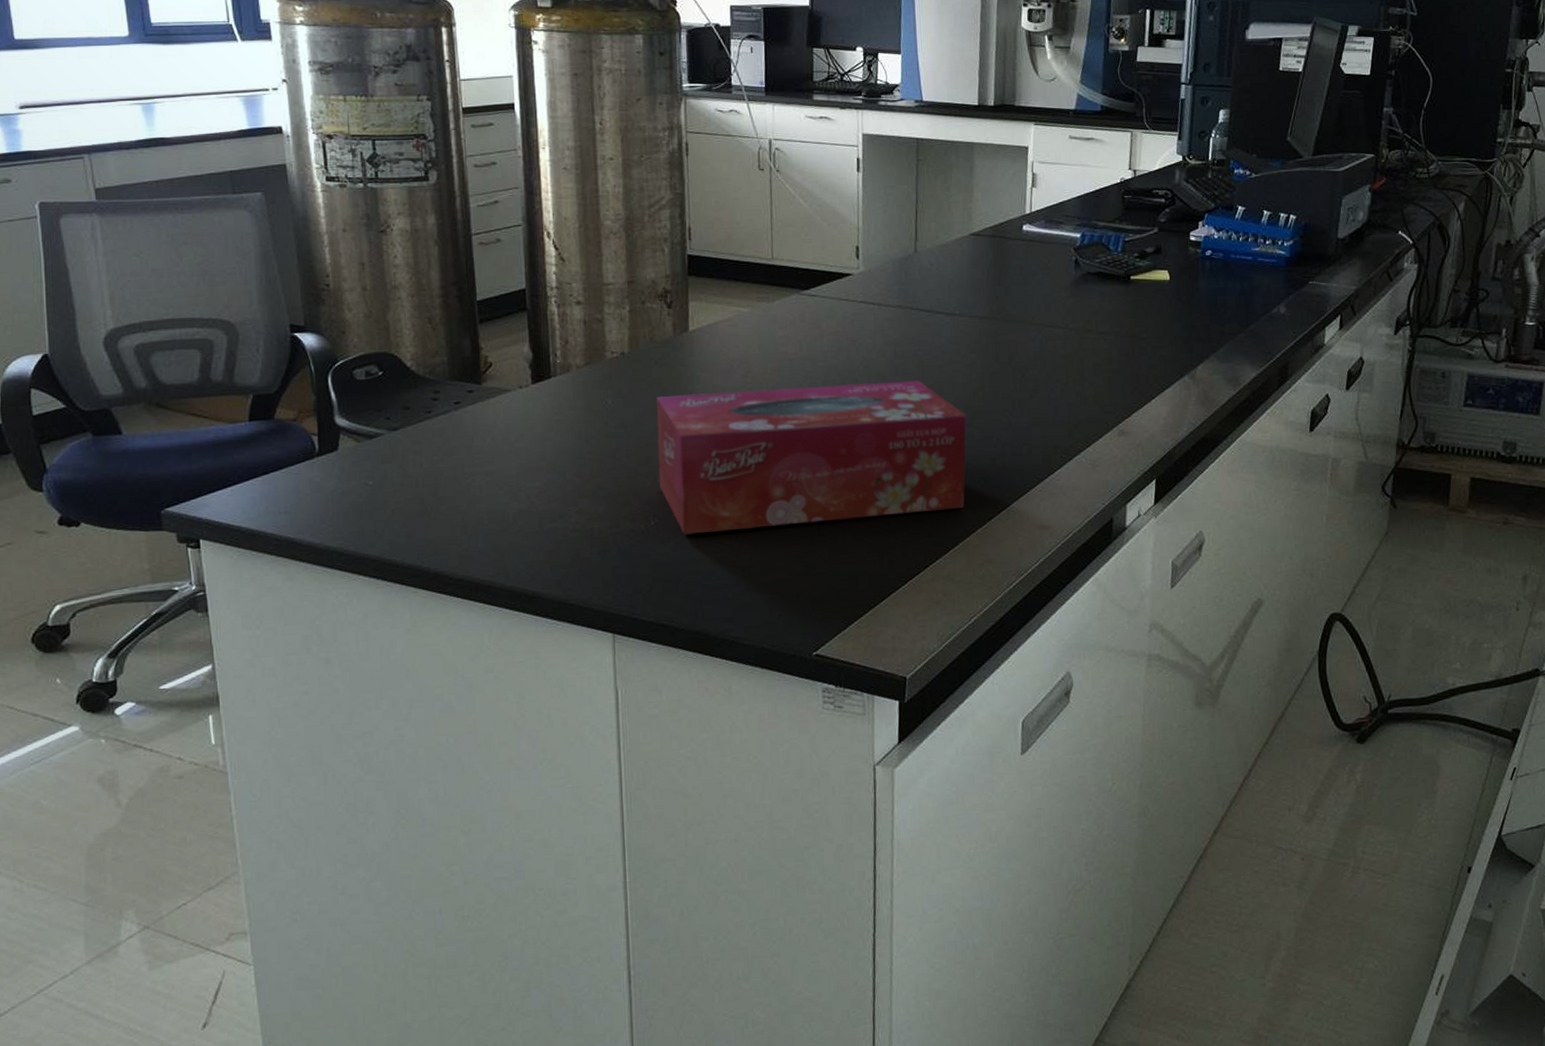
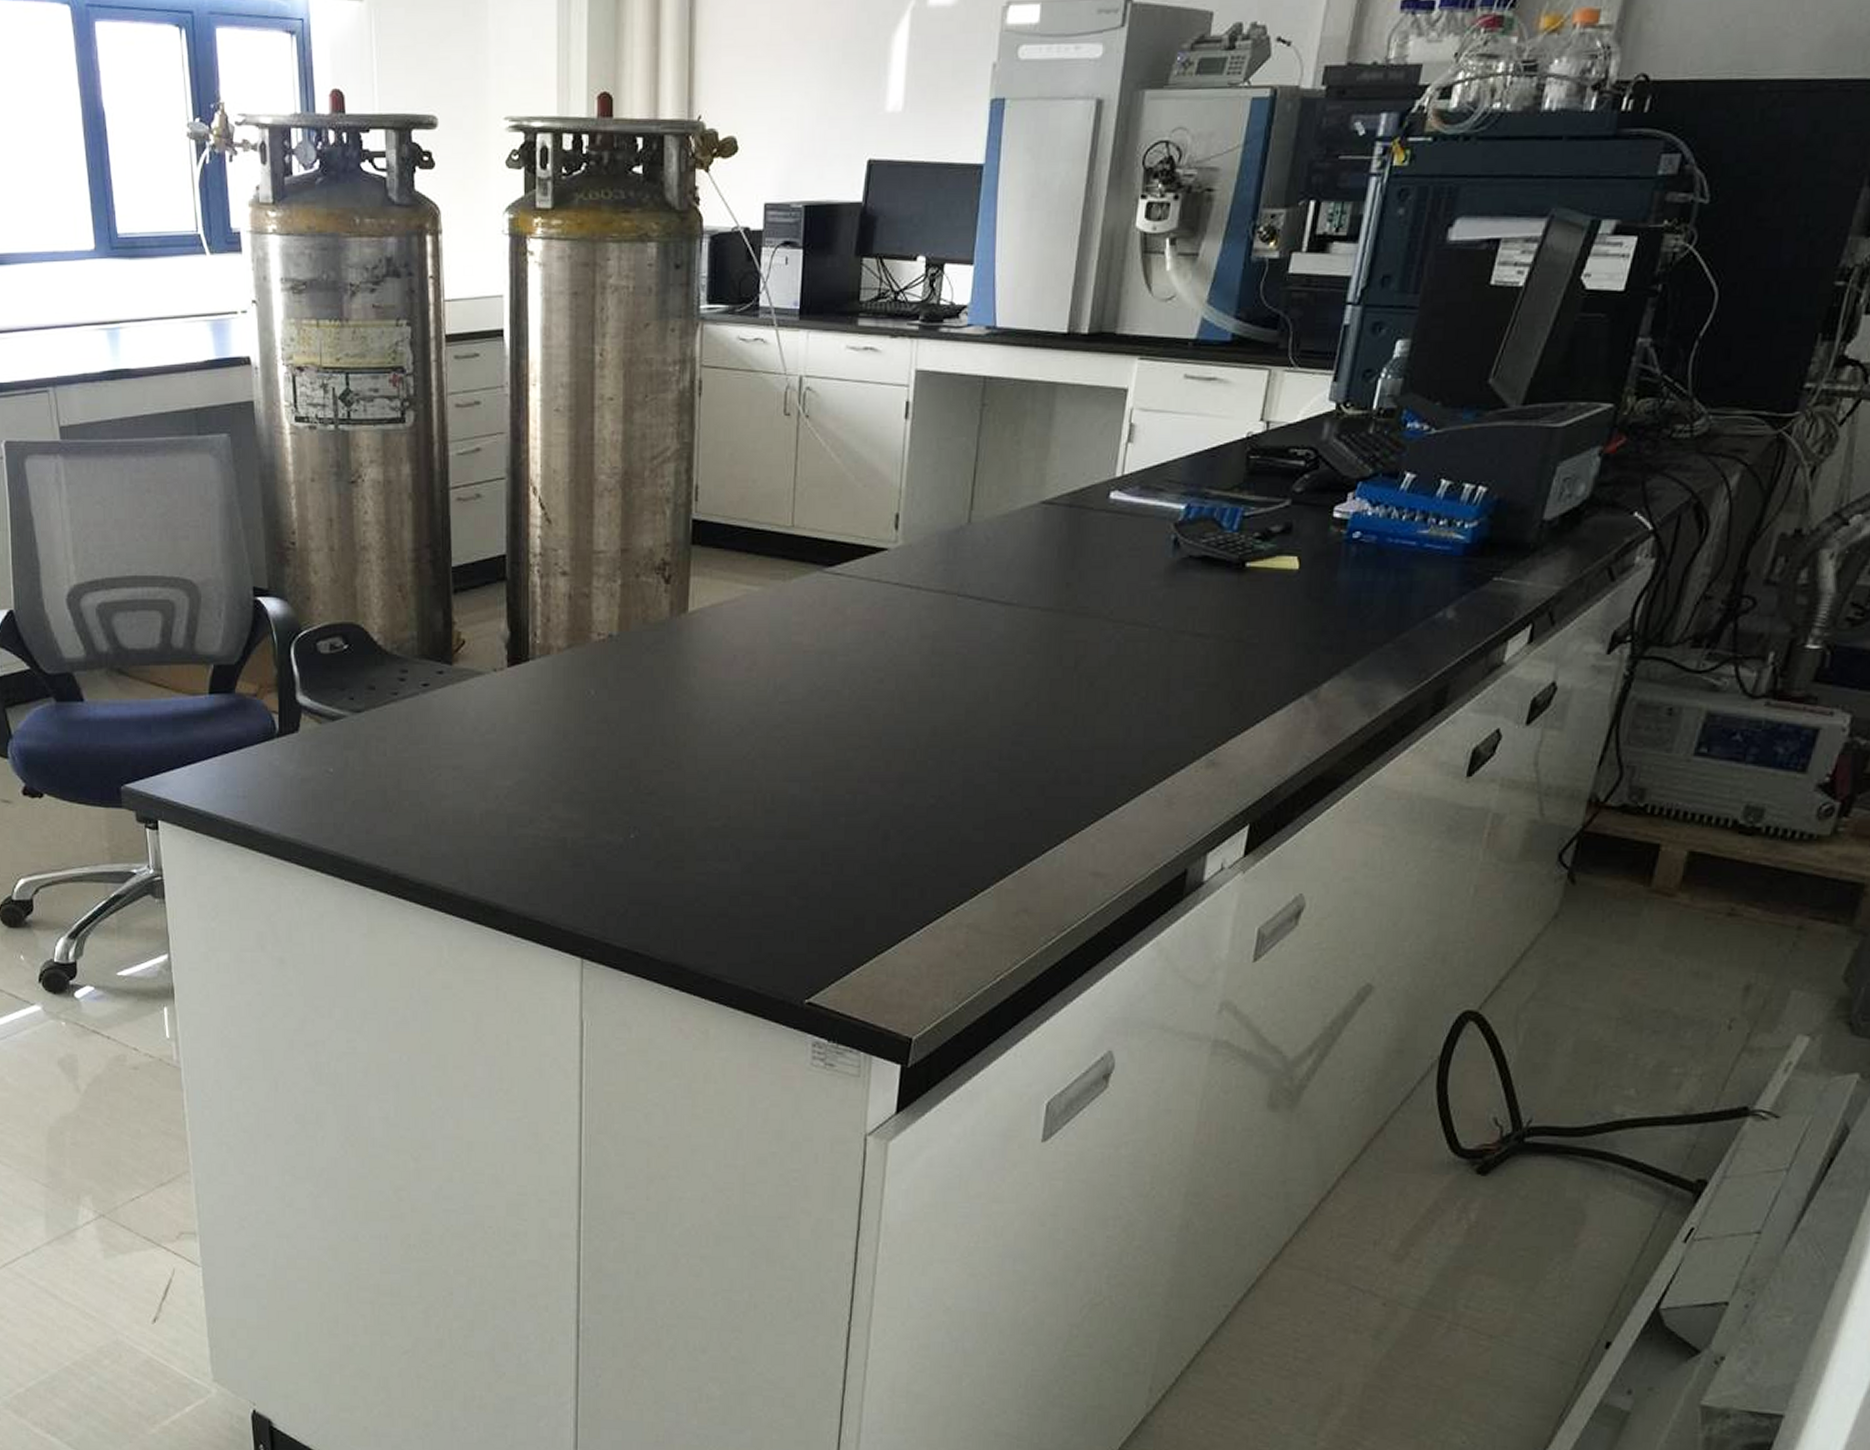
tissue box: present [657,380,967,535] -> none [642,684,1015,852]

